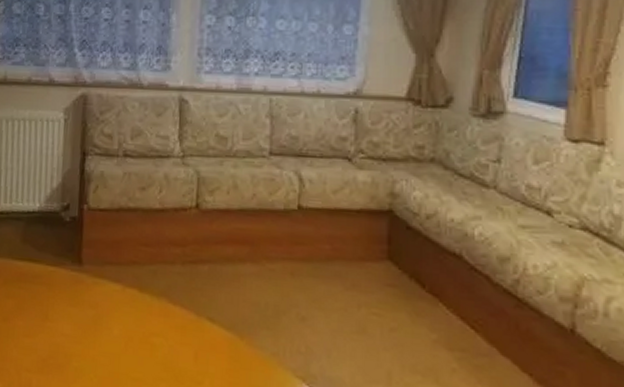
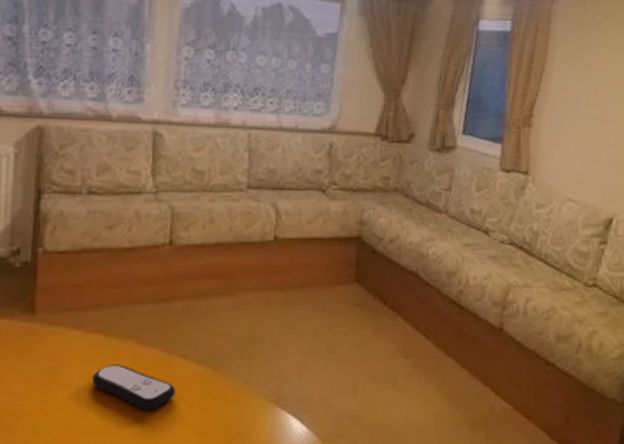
remote control: none [129,319,205,369] -> present [92,364,177,410]

